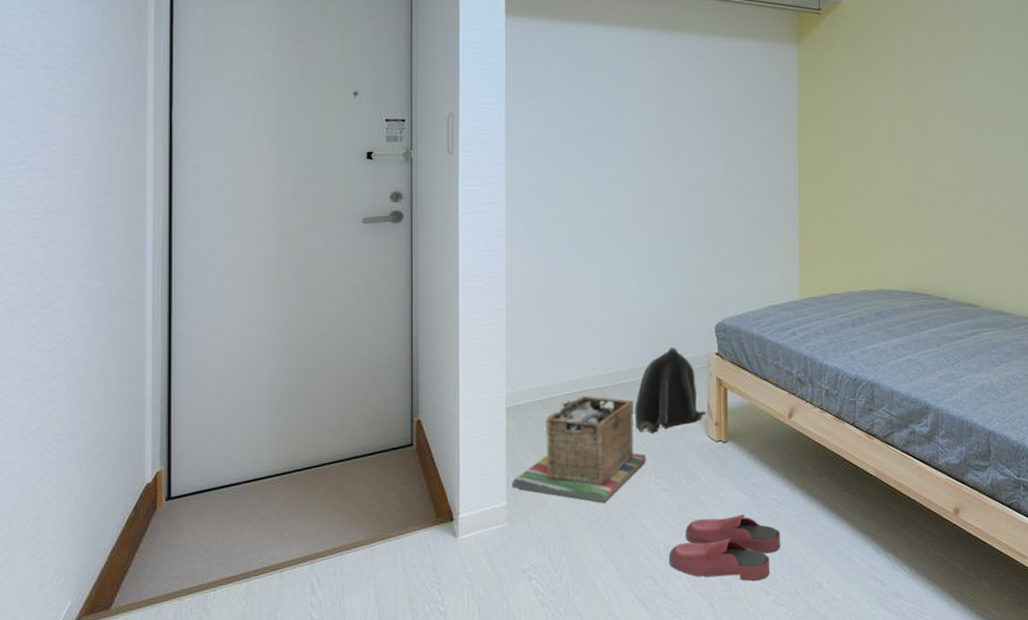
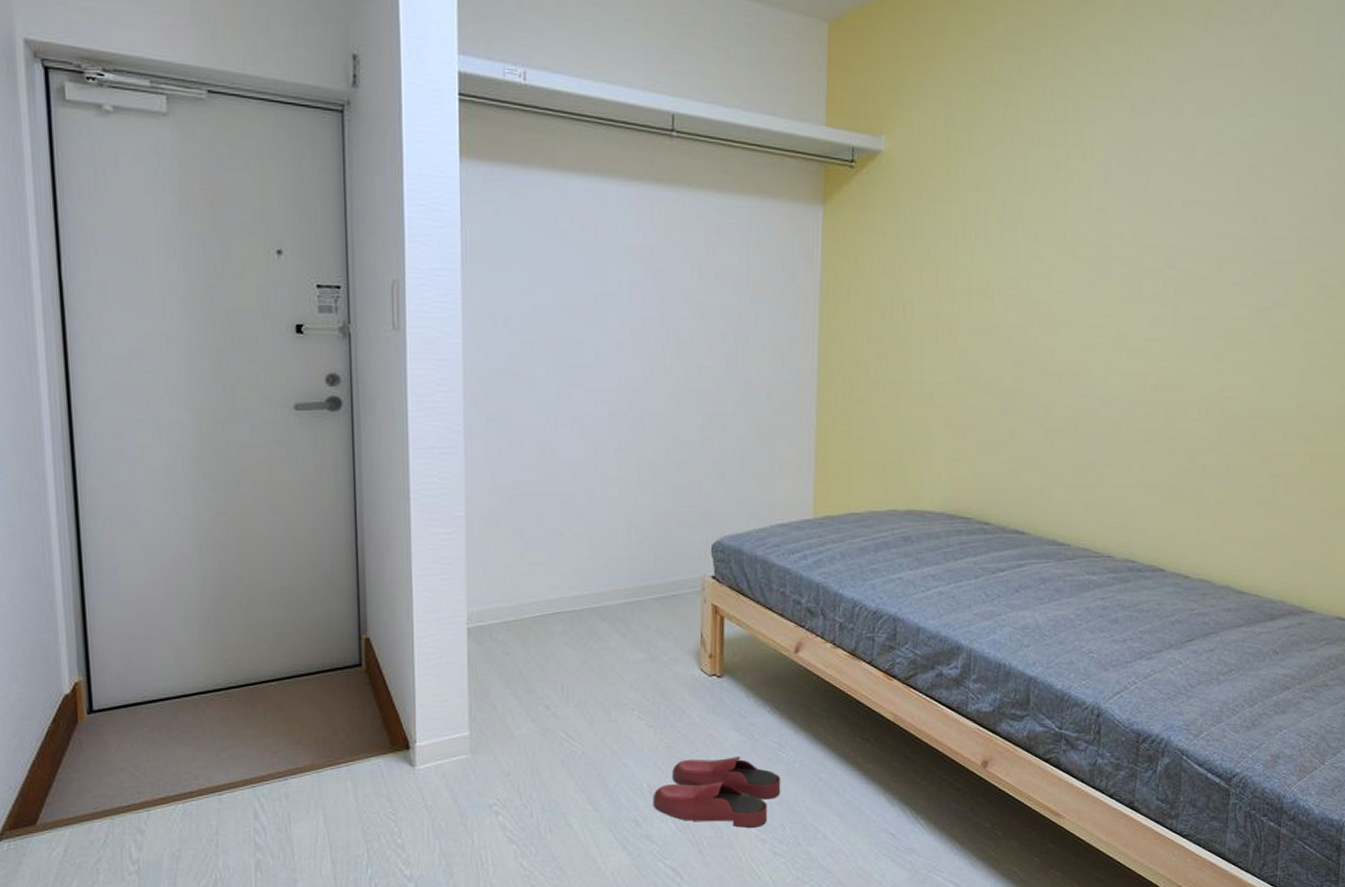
laundry basket: present [511,395,646,503] -> none [474,618,629,738]
backpack: present [634,347,706,433] -> none [616,567,699,663]

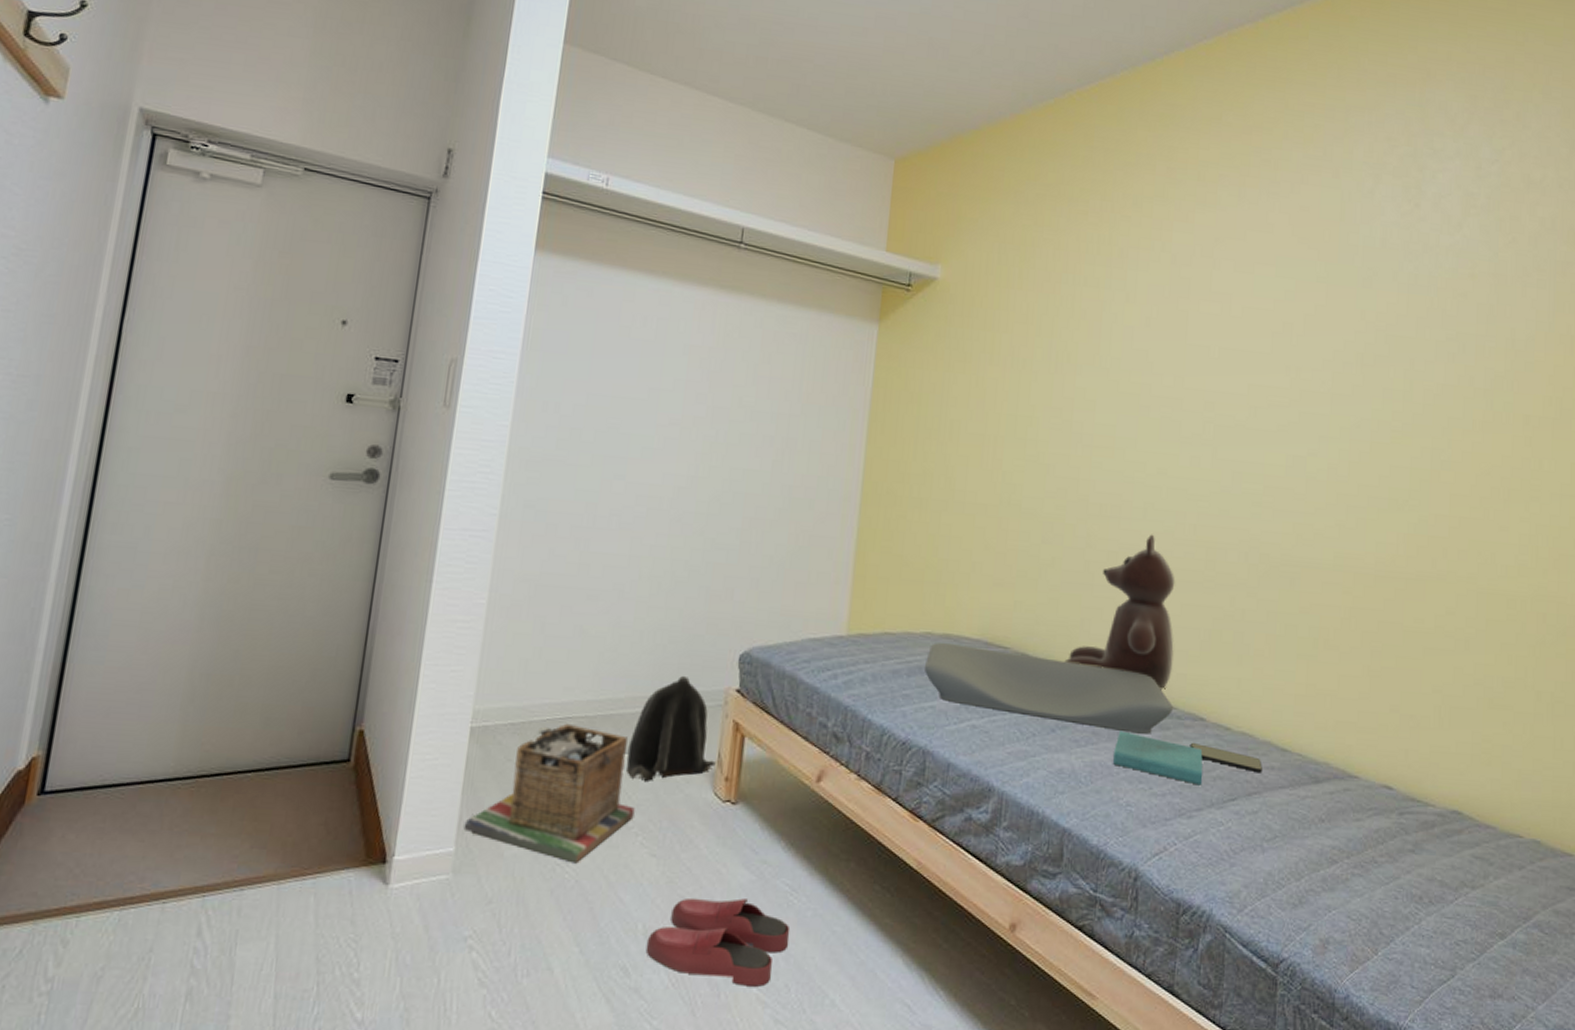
laundry basket: none [474,618,629,738] -> present [463,723,635,864]
backpack: none [616,567,699,663] -> present [626,675,716,781]
cushion: none [890,519,1133,588] -> present [924,643,1173,734]
teddy bear: none [1026,398,1135,547] -> present [1064,534,1175,691]
book: none [1076,586,1162,630] -> present [1113,731,1203,786]
phone: none [1149,593,1220,615] -> present [1190,743,1262,773]

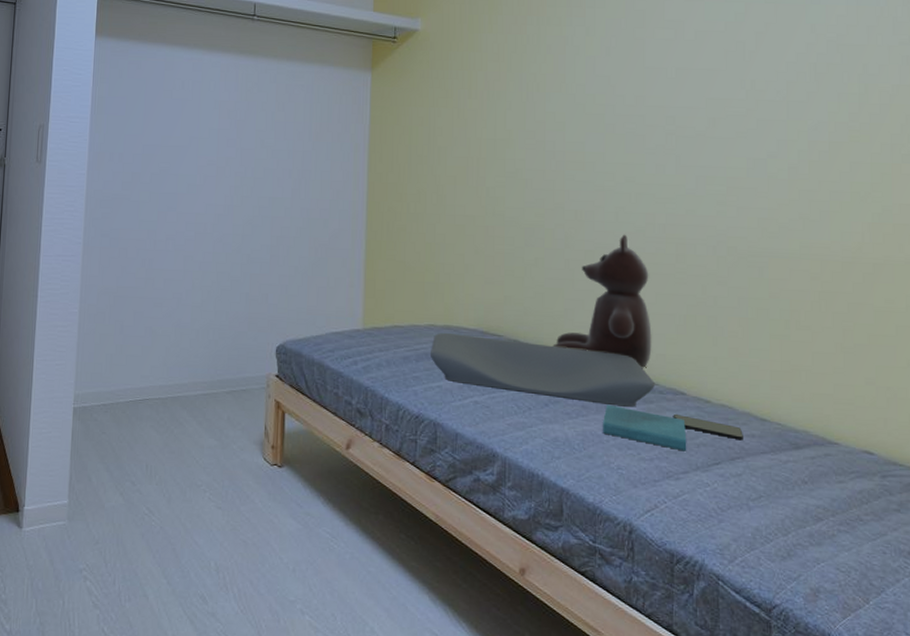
laundry basket: present [463,723,635,864] -> none [74,404,202,514]
backpack: present [626,675,716,781] -> none [193,364,263,449]
slippers: present [646,897,791,987] -> none [218,542,333,615]

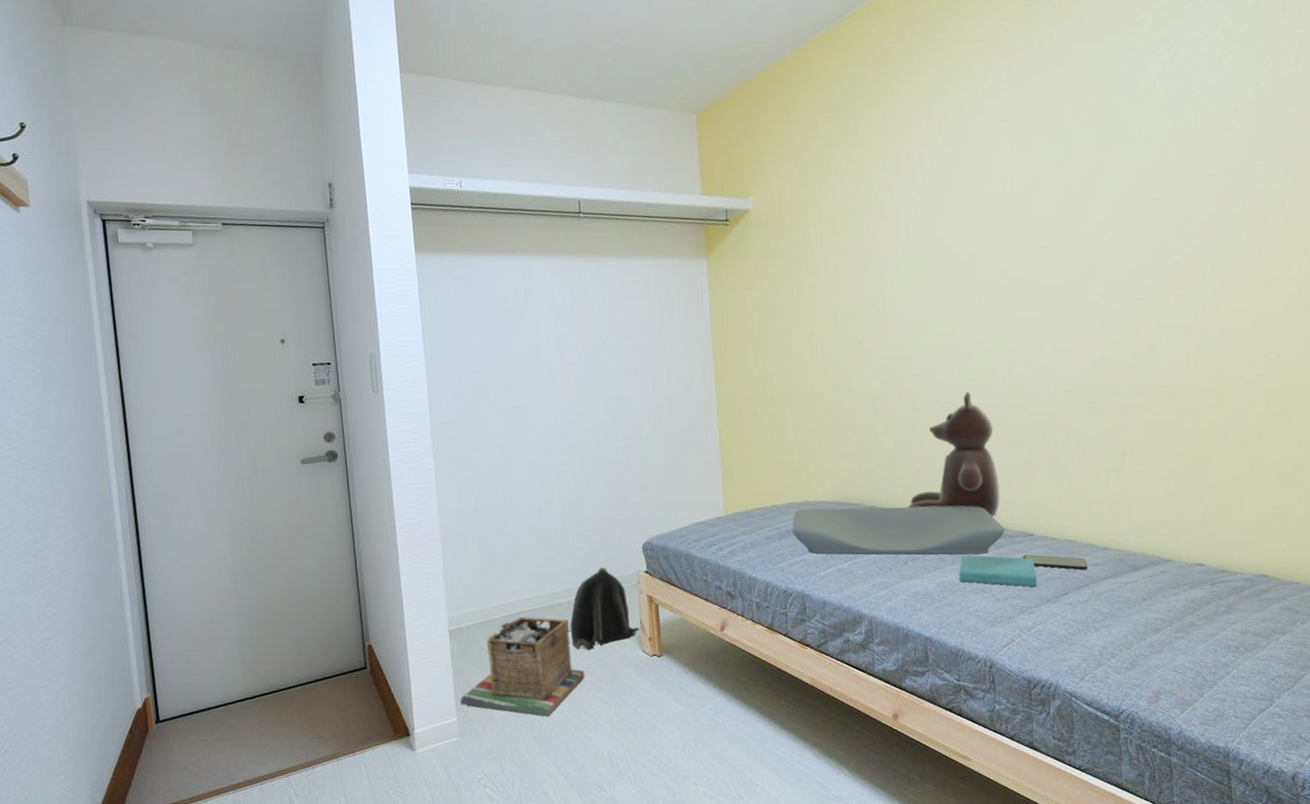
laundry basket: none [74,404,202,514] -> present [460,616,585,717]
backpack: none [193,364,263,449] -> present [570,567,640,650]

